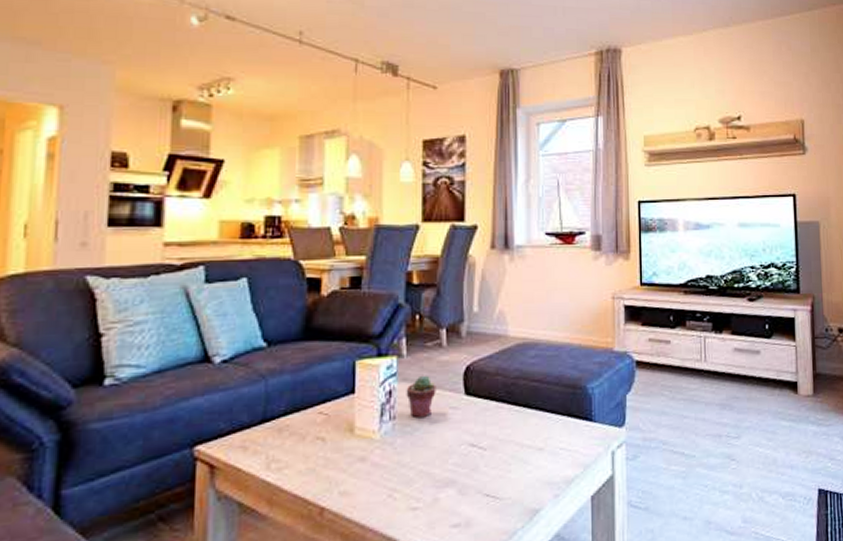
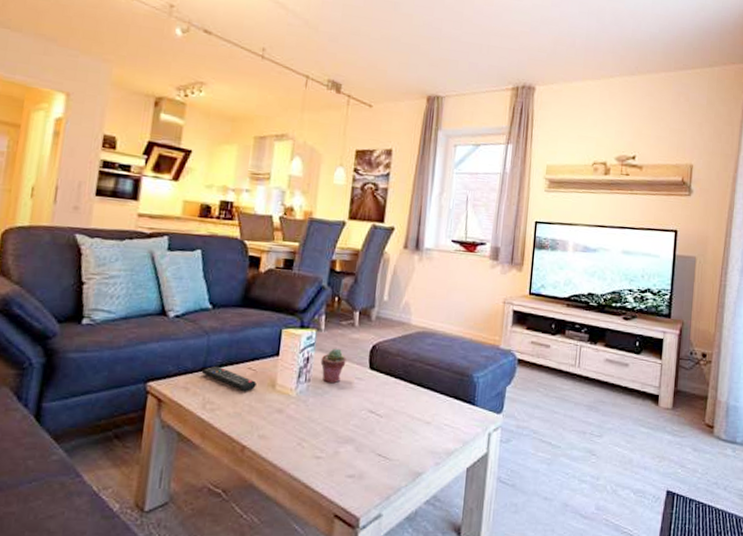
remote control: none [261,415,330,442] -> present [201,366,257,392]

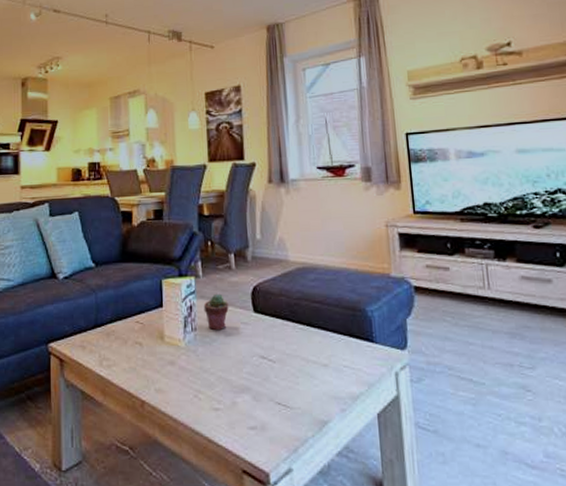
remote control: present [201,366,257,392] -> none [94,322,146,346]

